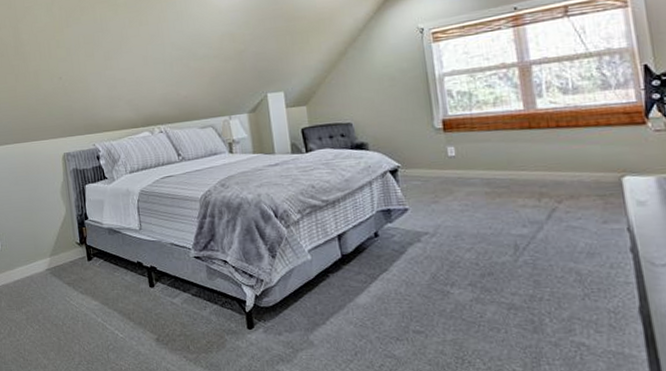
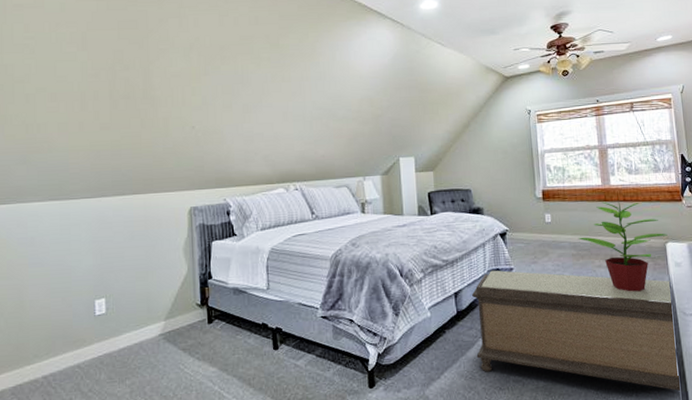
bench: none [359,210,651,358] -> present [472,270,682,392]
potted plant: none [492,123,624,237] -> present [578,197,668,292]

